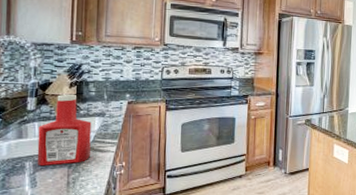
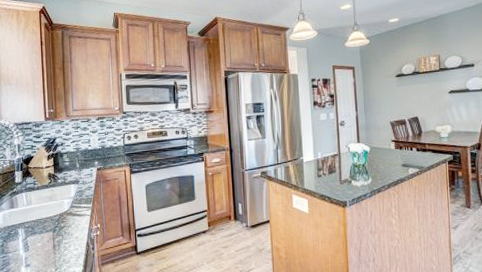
ketchup bottle: present [37,94,92,167] -> none [26,165,70,232]

